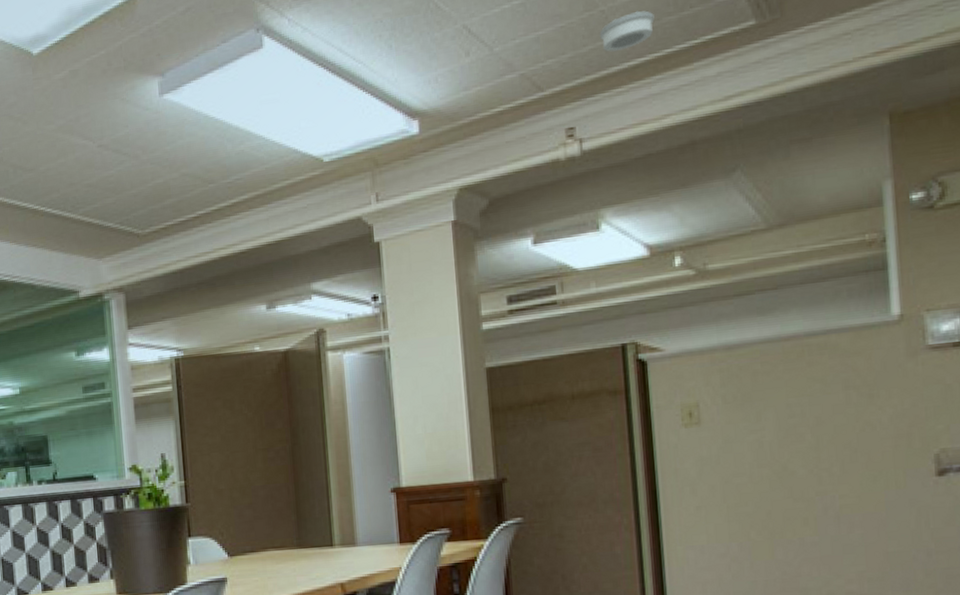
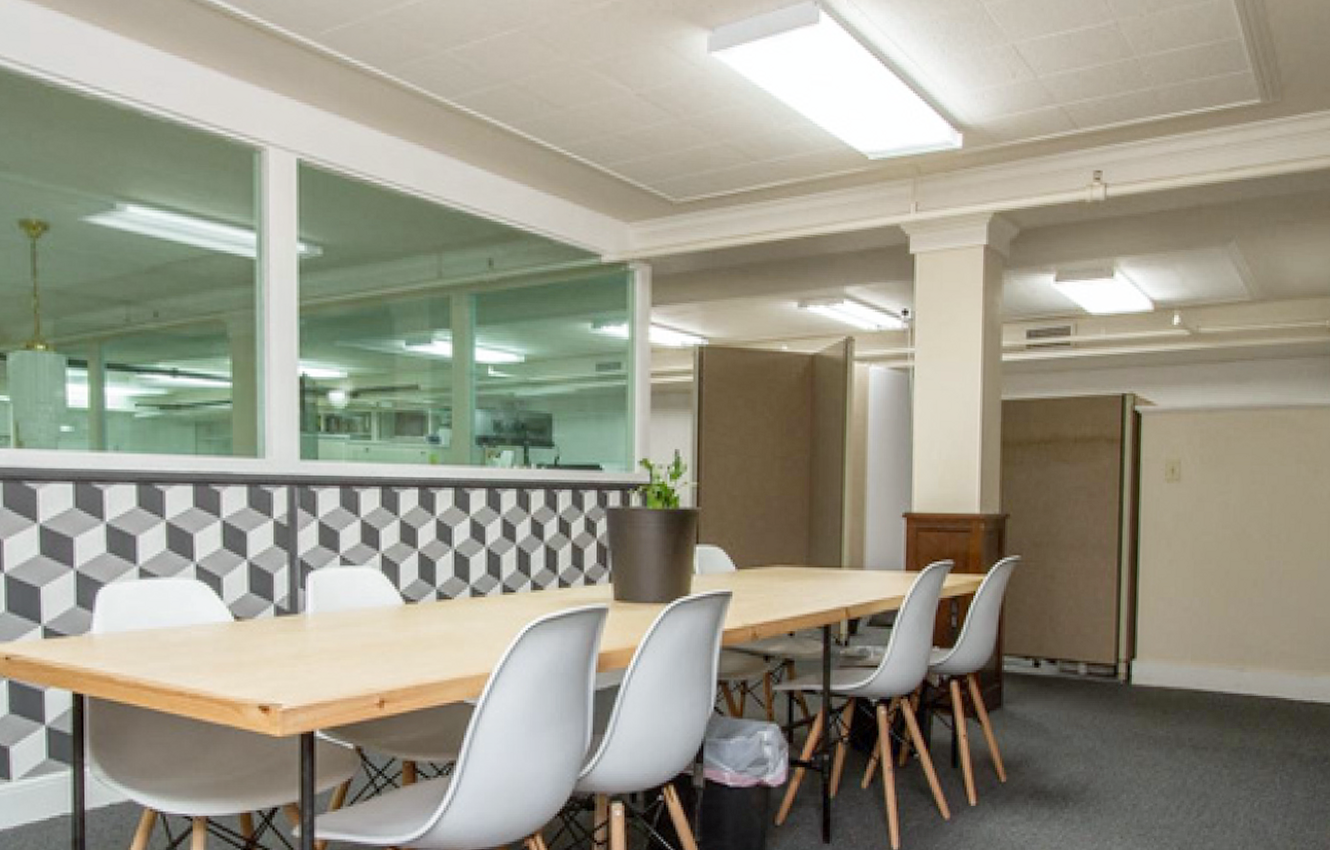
smoke detector: present [599,10,655,52] -> none [1131,67,1179,103]

